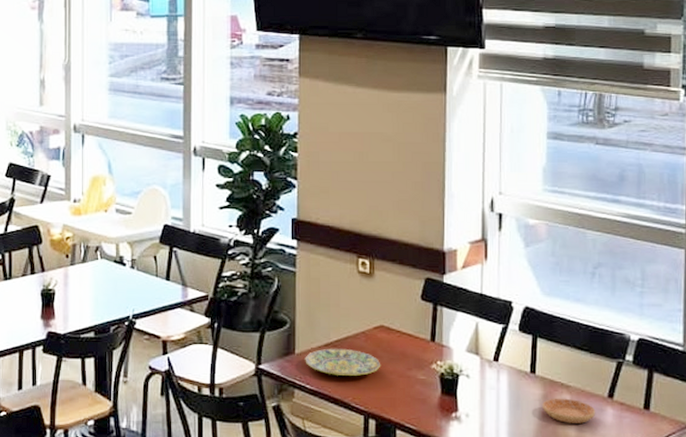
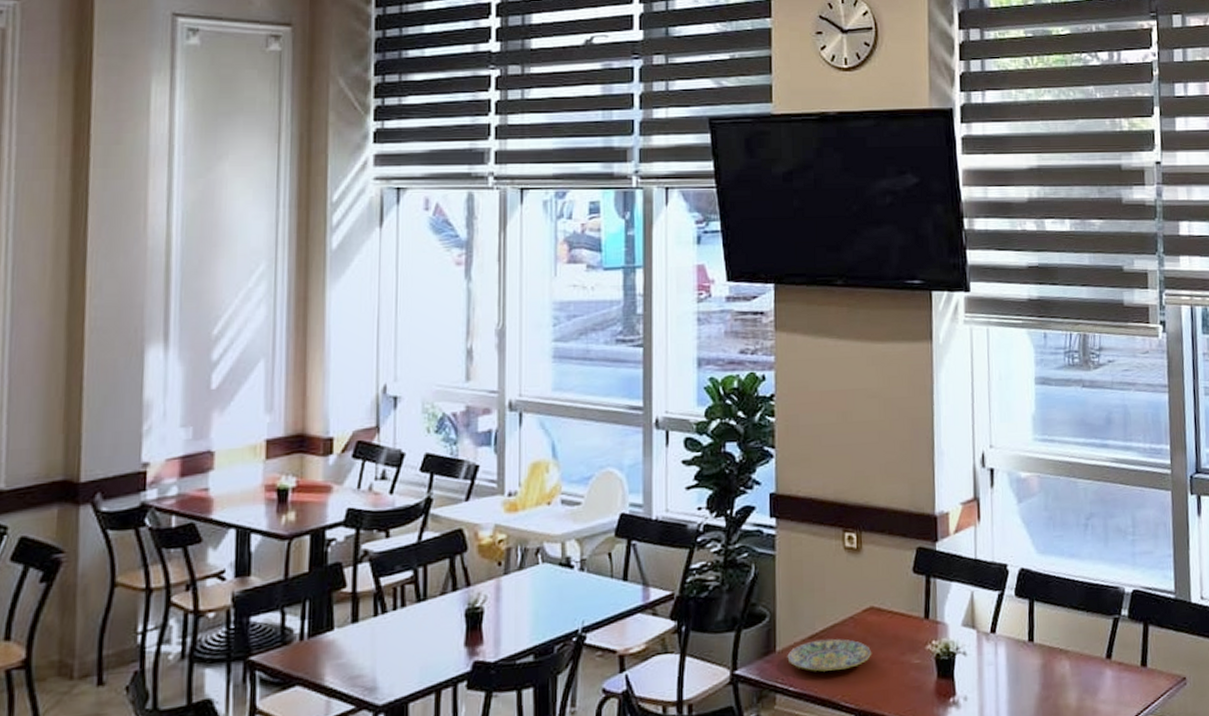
saucer: present [542,398,596,424] -> none [1042,664,1095,693]

